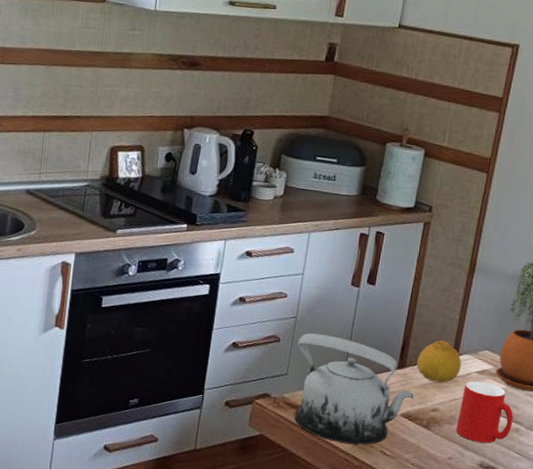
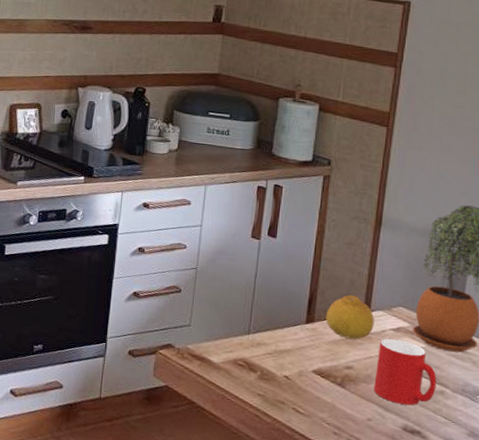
teapot: present [294,333,415,445] -> none [199,284,326,401]

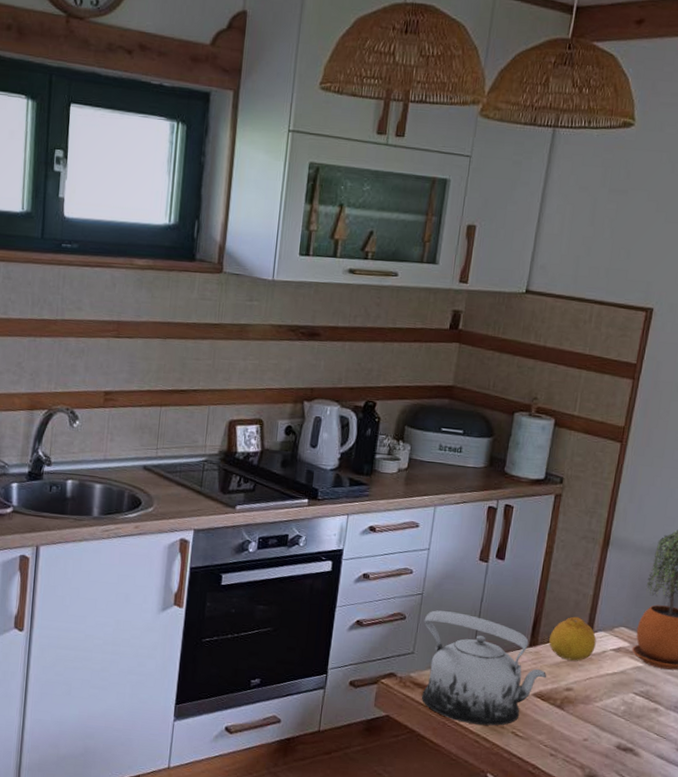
teapot: none [199,284,326,401] -> present [421,610,547,726]
cup: present [373,338,437,406] -> none [591,659,652,724]

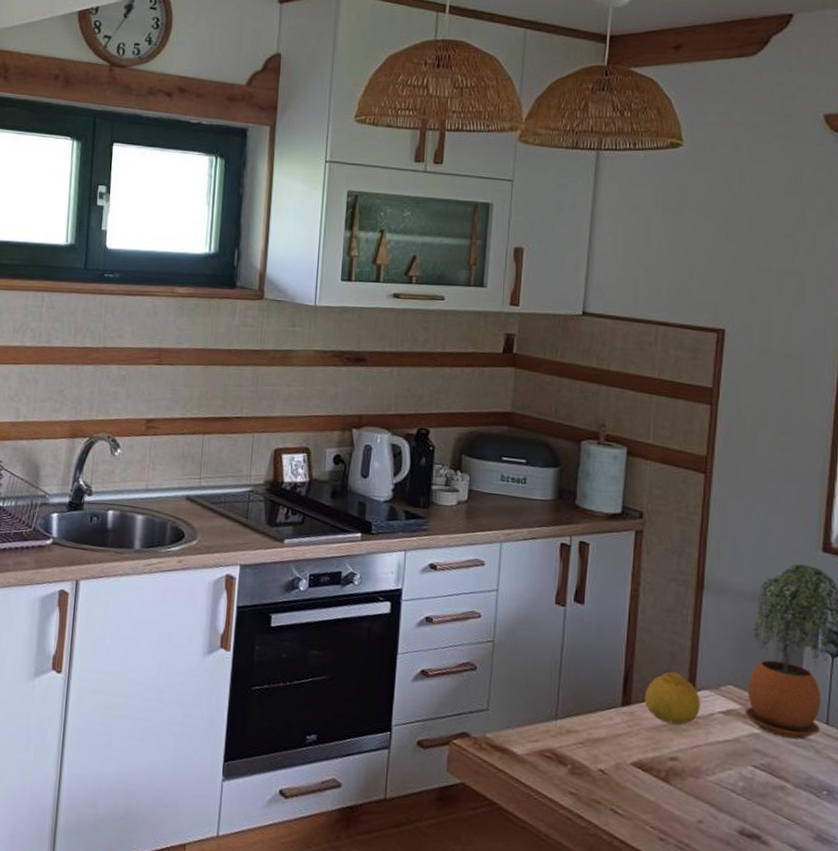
teapot: present [421,610,547,726] -> none [497,660,646,801]

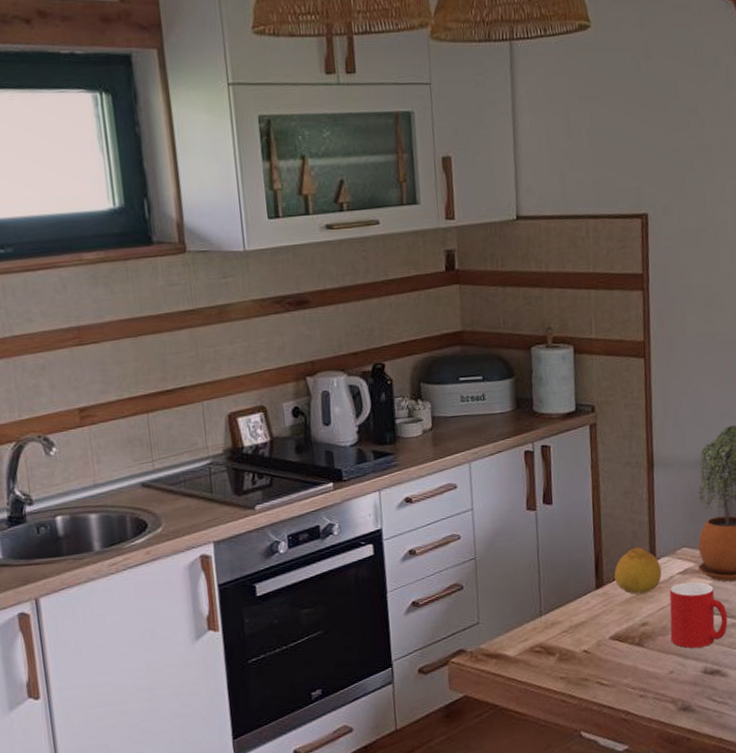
cup: none [703,723,776,804] -> present [669,582,728,649]

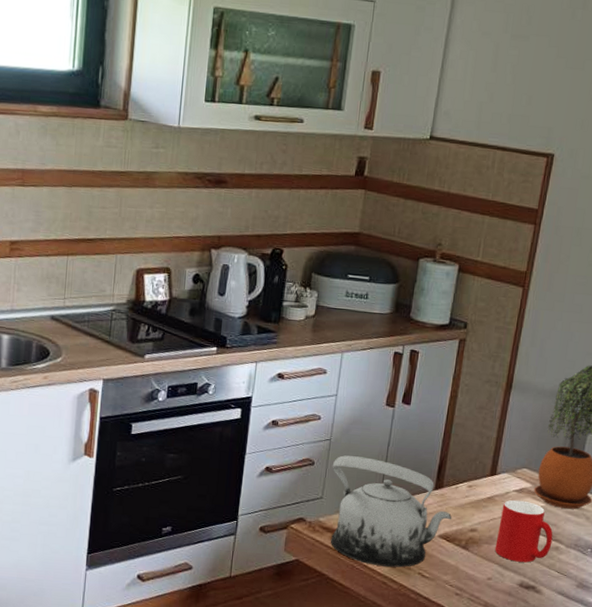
teapot: none [482,569,620,684] -> present [330,455,452,568]
fruit: present [614,547,662,594] -> none [454,459,500,503]

